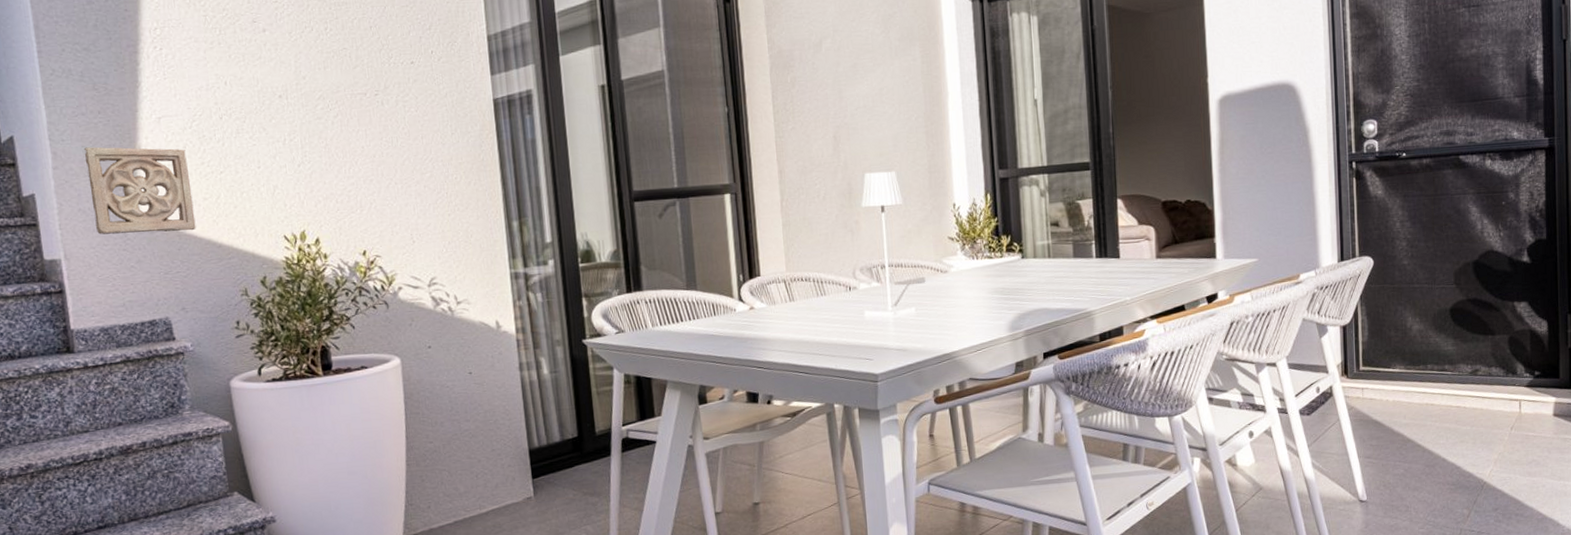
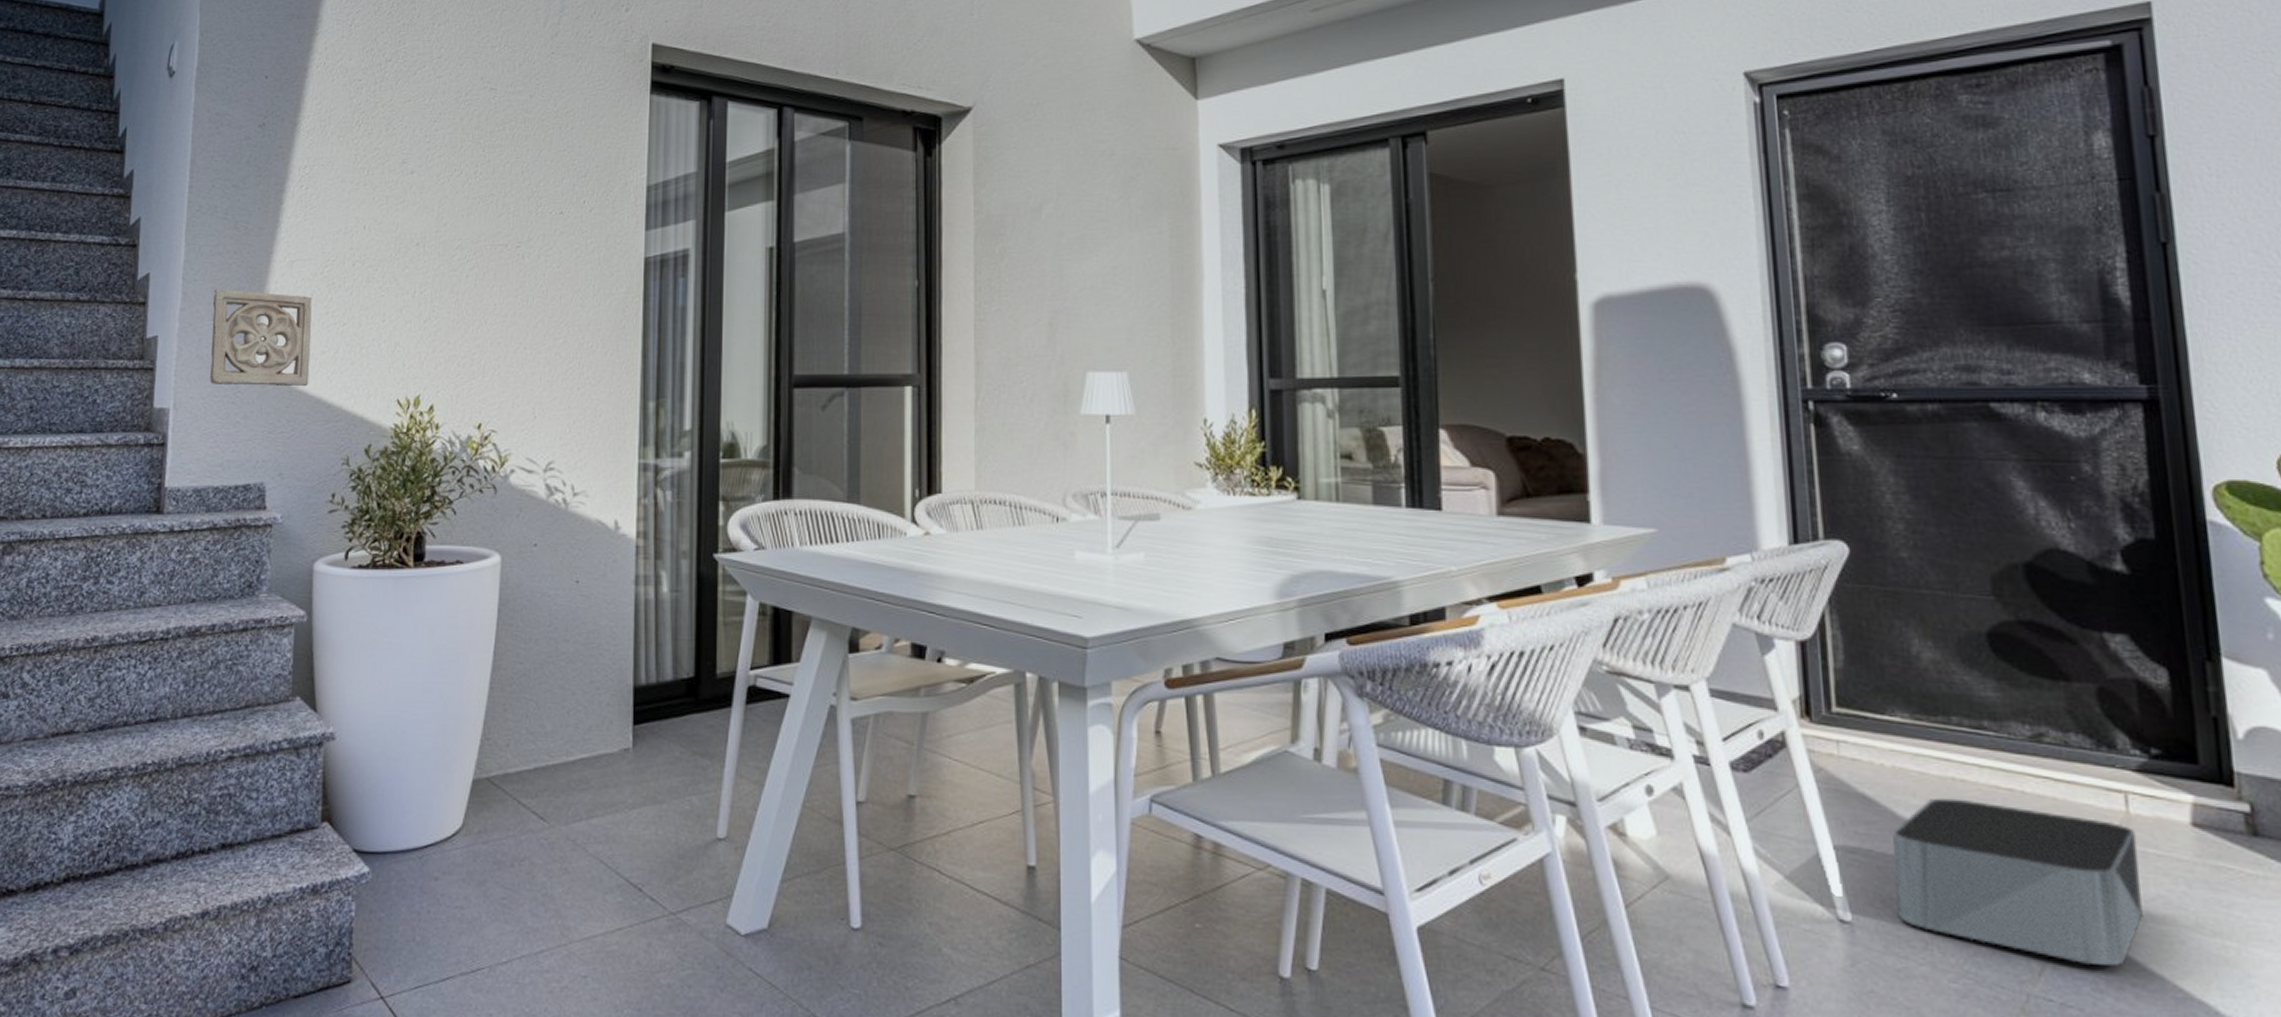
storage bin: none [1392,416,1524,507] -> present [1892,797,2143,966]

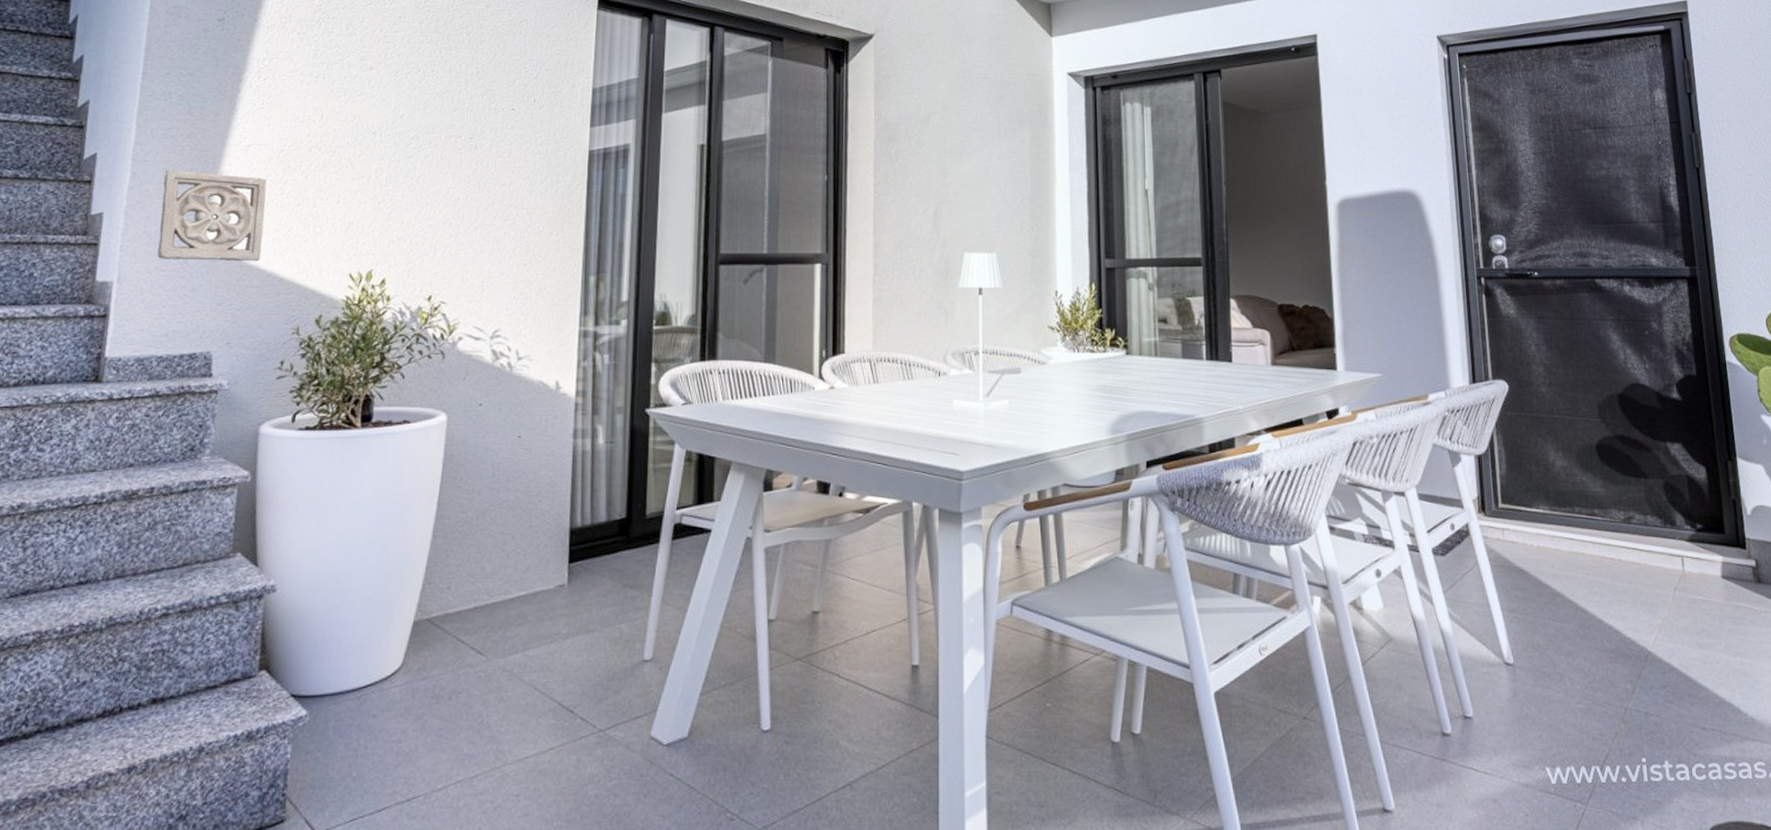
storage bin: present [1892,797,2143,966] -> none [1539,567,1694,683]

